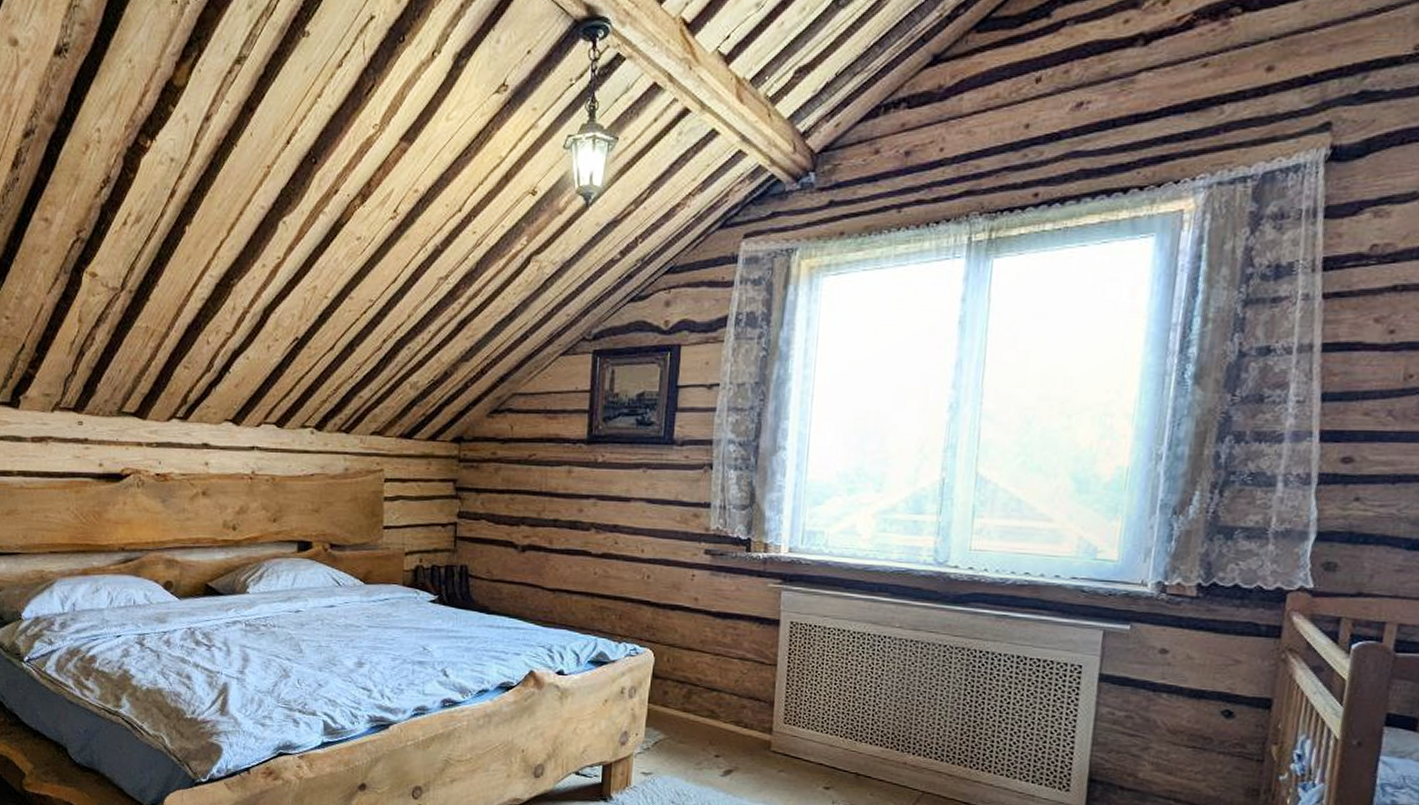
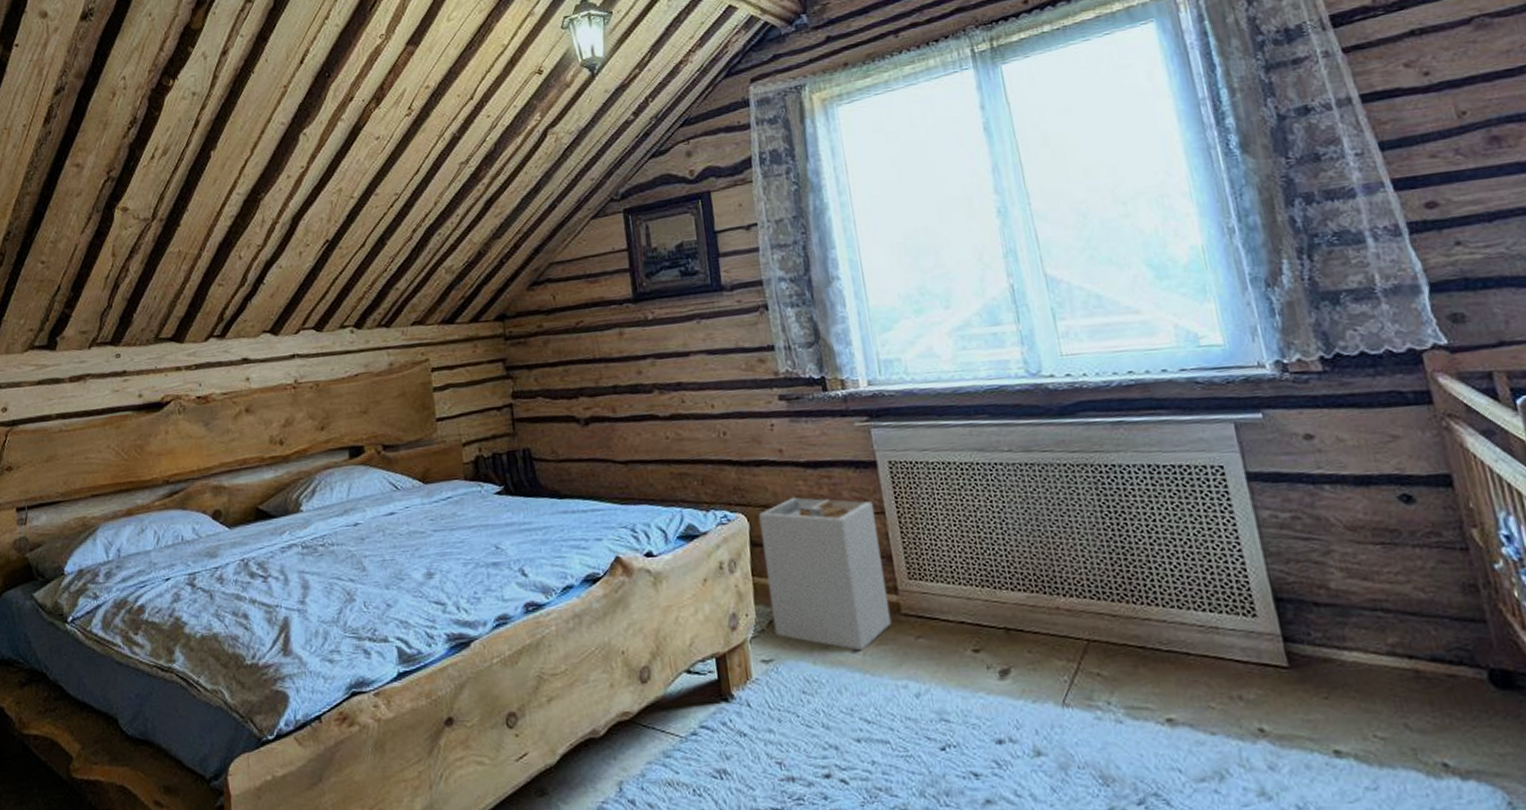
laundry hamper: none [658,641,768,776] -> present [758,496,892,651]

